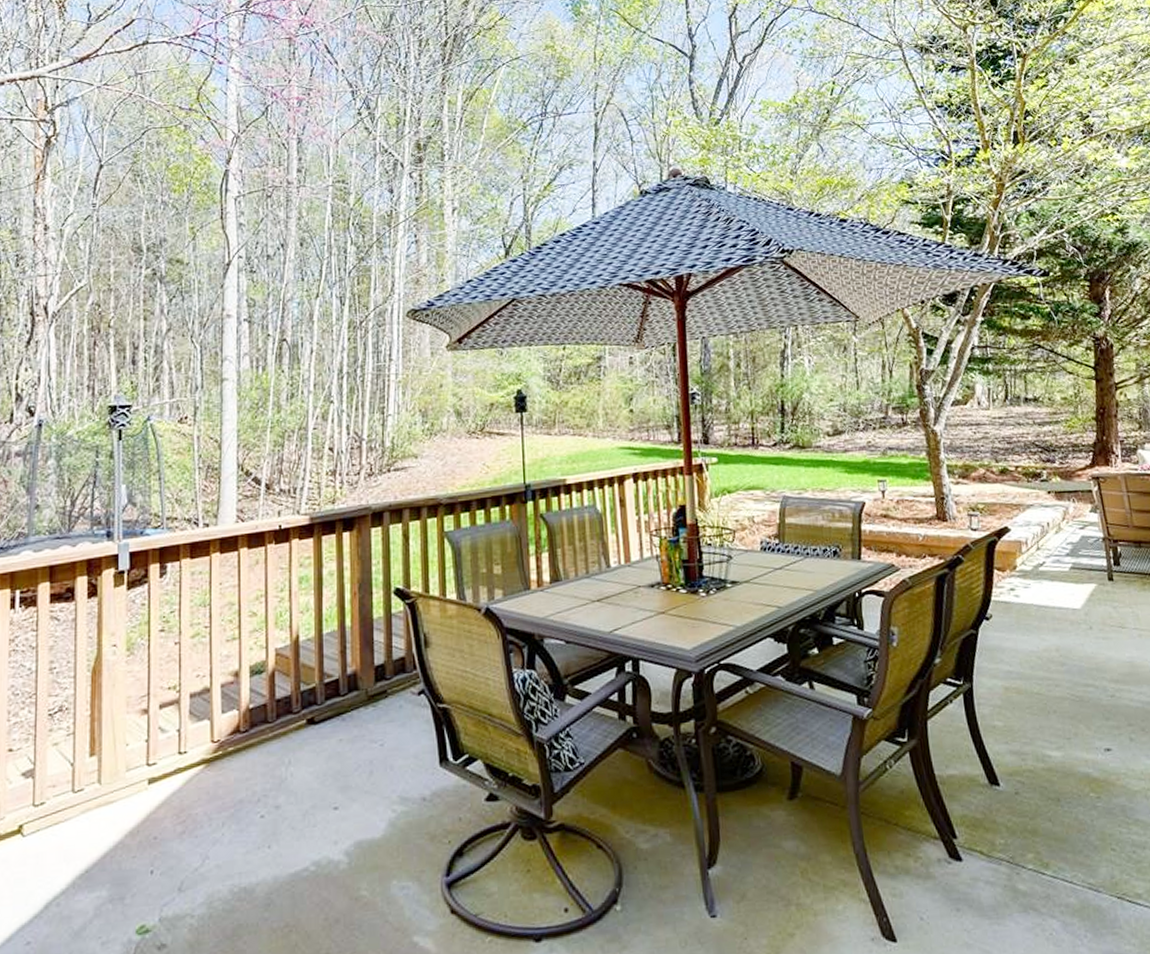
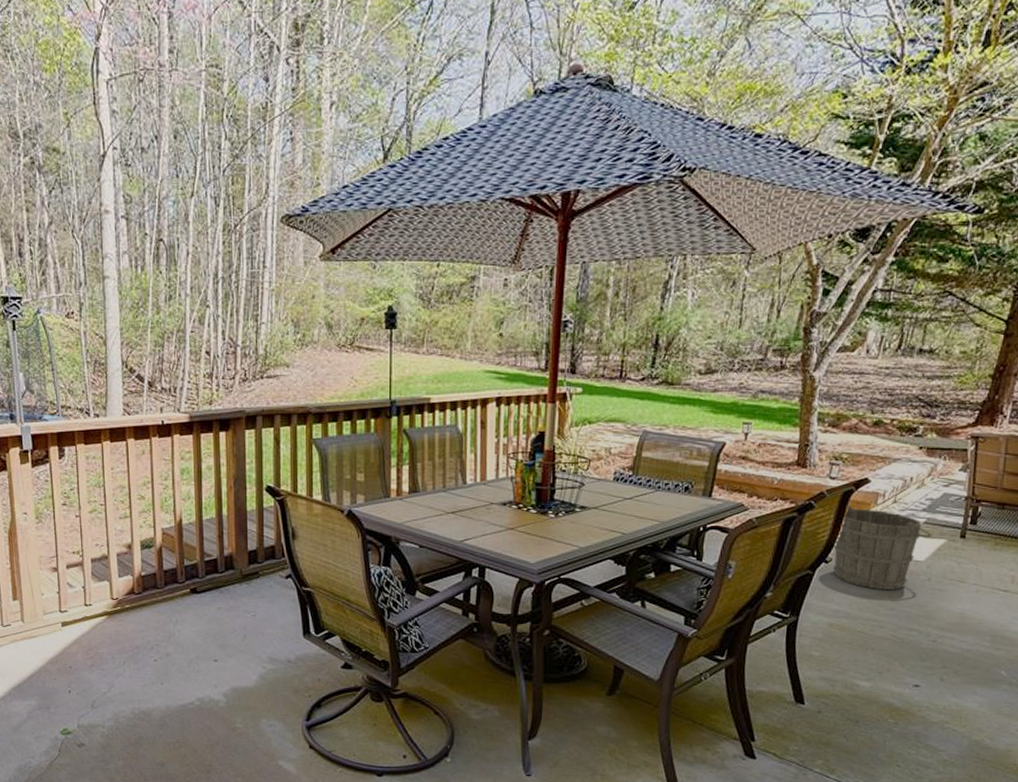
bucket: none [990,557,1082,644] -> present [832,506,932,590]

